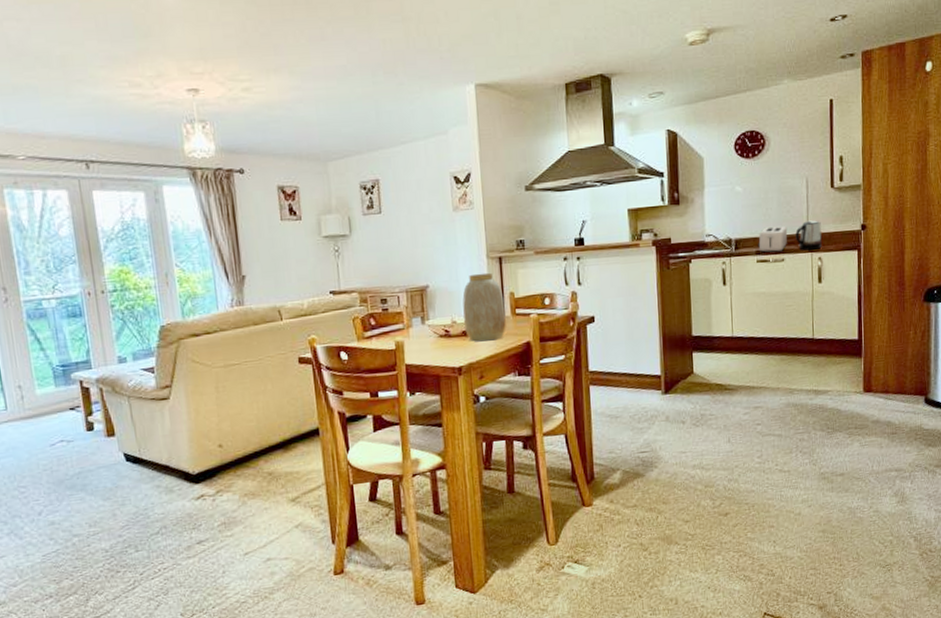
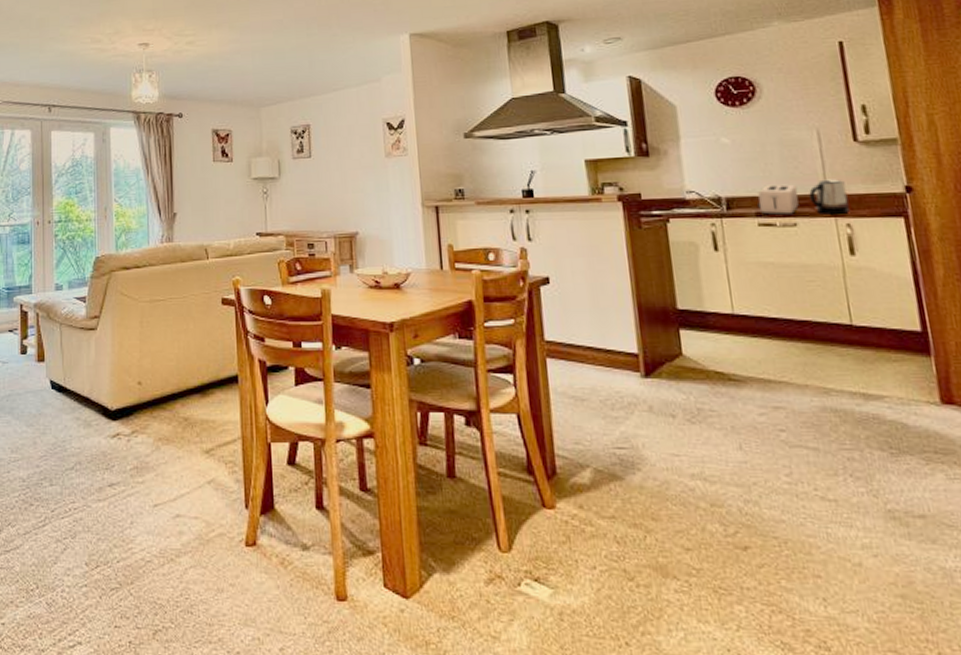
vase: present [462,272,506,342] -> none [395,222,444,296]

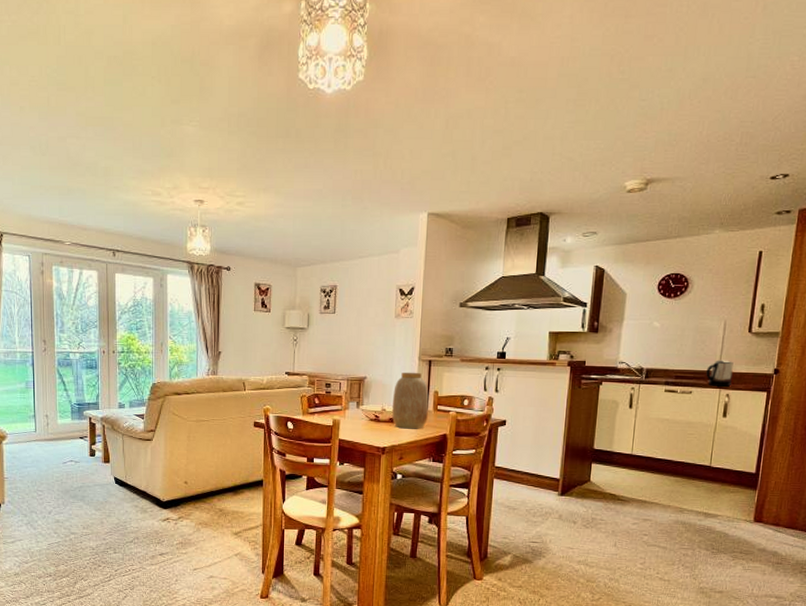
vase: none [395,222,444,296] -> present [392,372,429,429]
toaster: present [756,184,799,216] -> none [667,361,700,386]

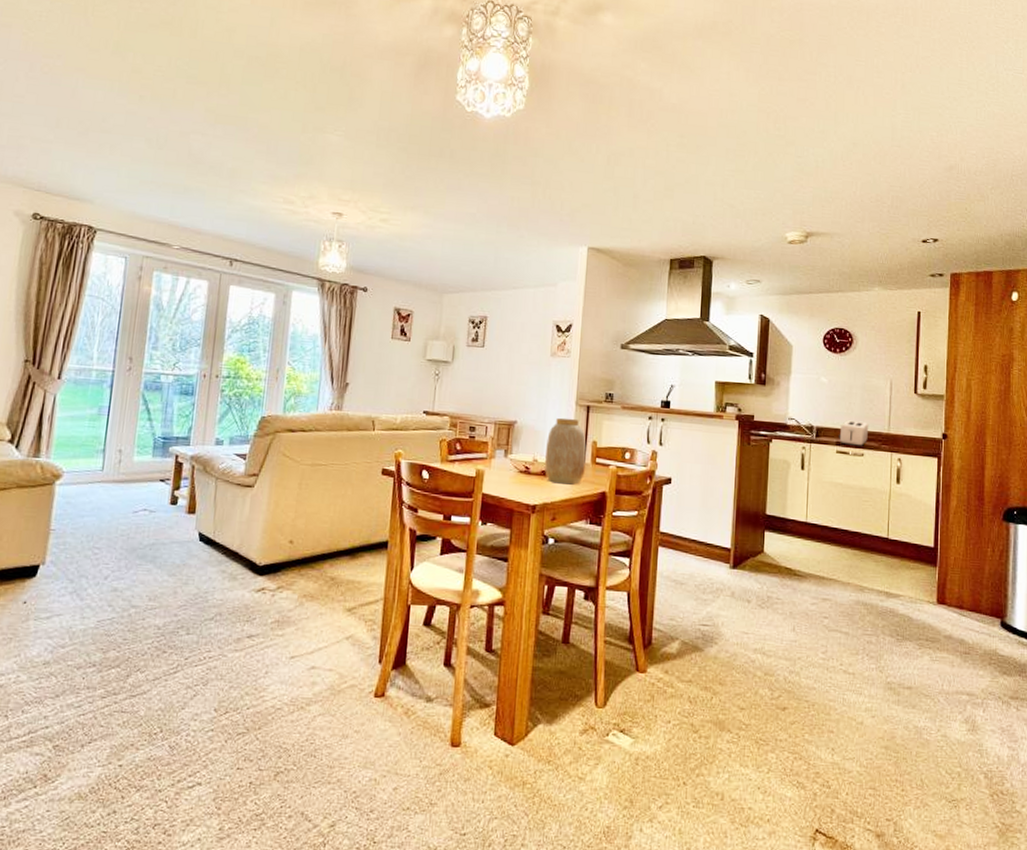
toaster: none [667,361,700,386] -> present [838,420,869,447]
kettle: present [706,360,734,387] -> none [876,421,903,450]

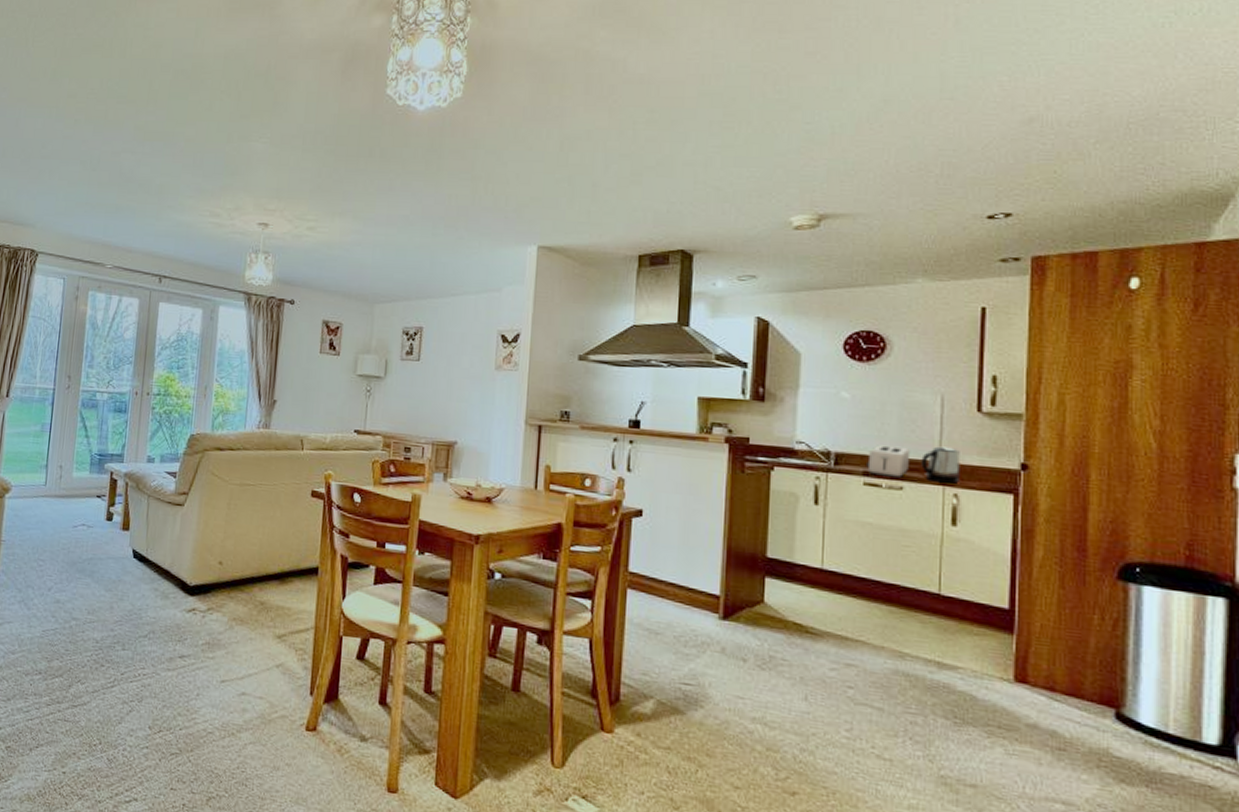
vase: present [545,417,587,485] -> none [489,438,538,514]
kettle: none [876,421,903,450] -> present [921,446,960,484]

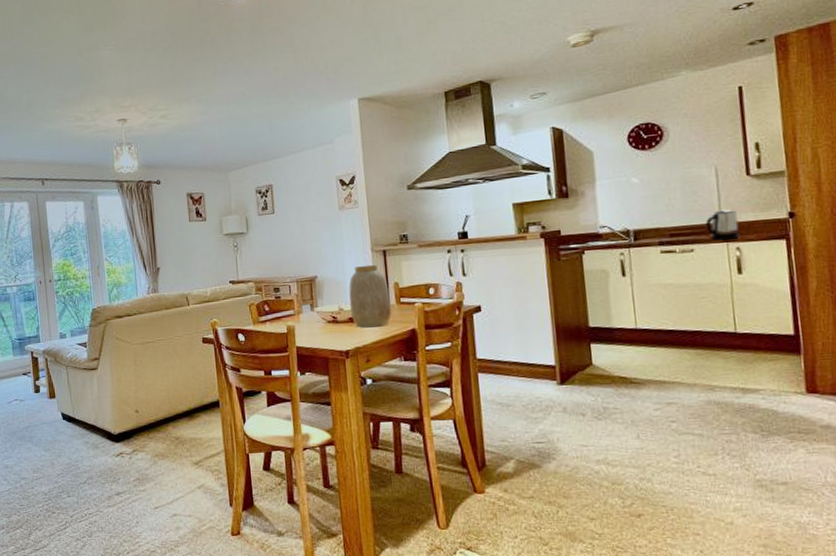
vase: none [489,438,538,514] -> present [349,264,391,328]
toaster: present [865,445,911,479] -> none [660,215,697,244]

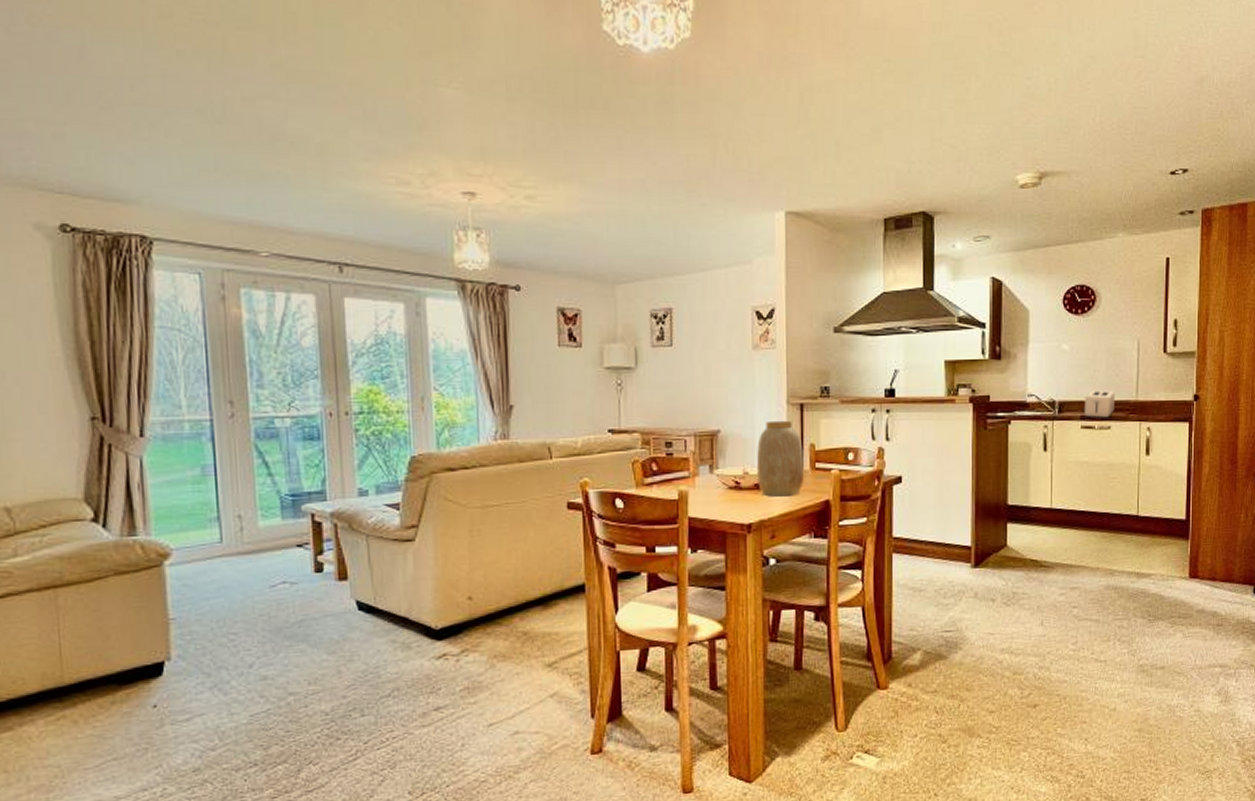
toaster: none [660,215,697,244] -> present [1082,390,1116,420]
kettle: present [705,209,740,241] -> none [1124,386,1151,419]

